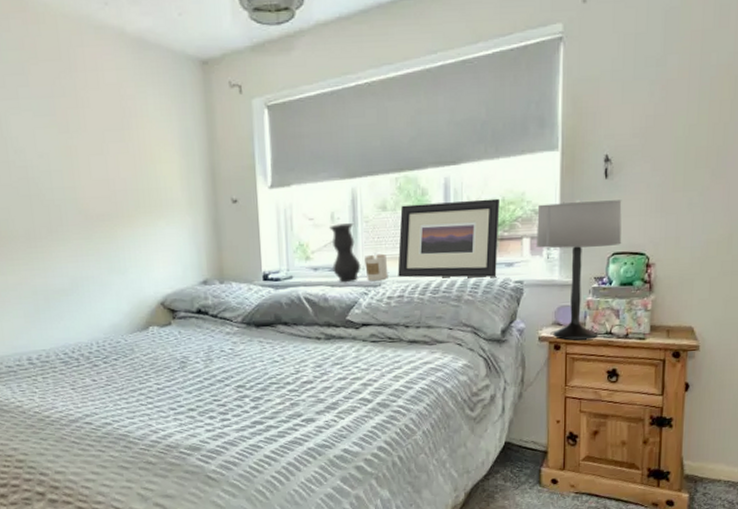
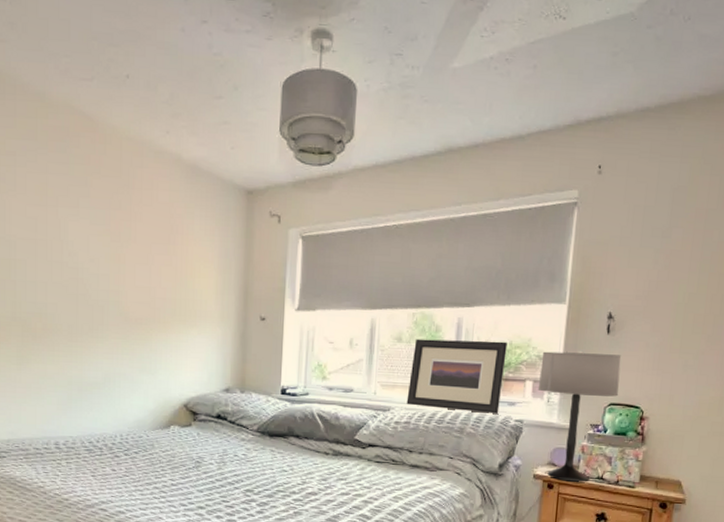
vase: present [329,223,361,283] -> none [346,350,373,405]
candle: present [365,252,388,281] -> none [377,379,398,406]

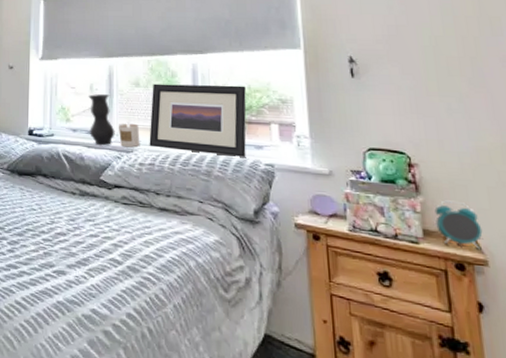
vase: none [346,350,373,405] -> present [88,94,115,146]
candle: none [377,379,398,406] -> present [119,122,140,148]
table lamp: present [537,350,622,482] -> none [284,94,378,235]
alarm clock: none [652,449,688,490] -> present [434,200,483,250]

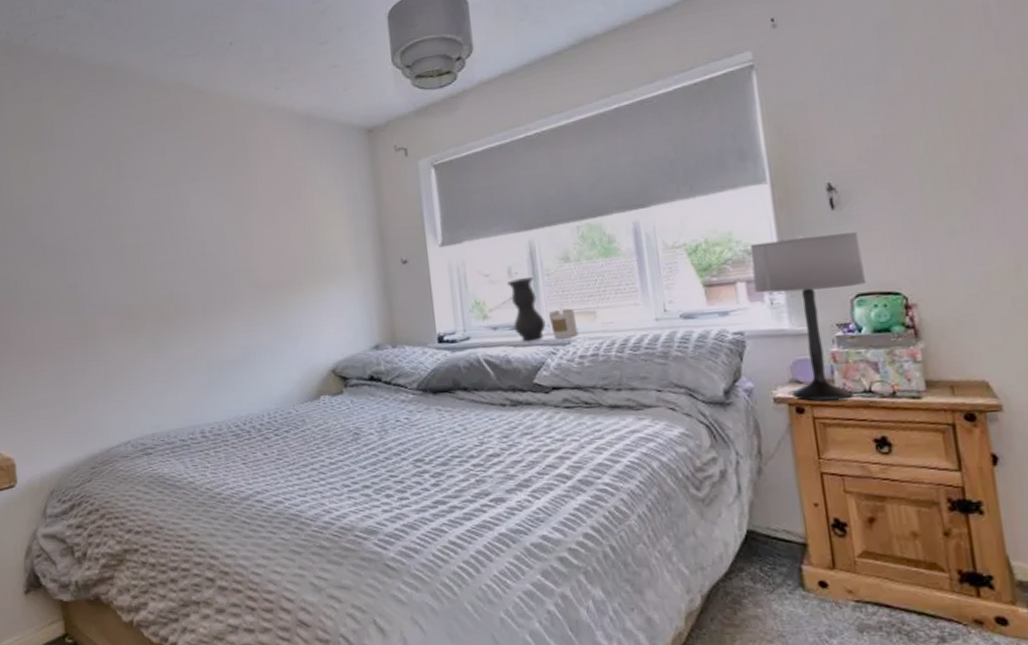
picture frame: present [149,83,247,157] -> none [586,240,710,334]
table lamp: none [284,94,378,235] -> present [749,232,867,402]
alarm clock: present [434,200,483,250] -> none [938,341,996,395]

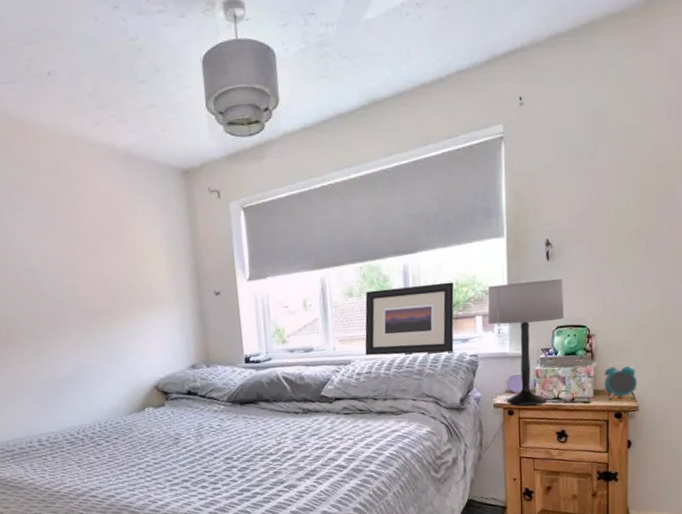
vase: present [507,277,546,342] -> none [302,309,332,362]
candle: present [549,307,578,339] -> none [335,334,357,360]
picture frame: none [586,240,710,334] -> present [365,282,454,356]
alarm clock: none [938,341,996,395] -> present [604,361,638,400]

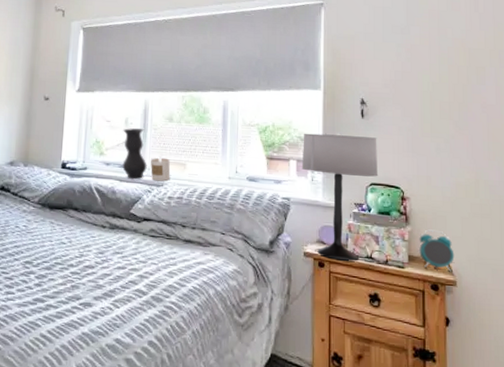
vase: none [302,309,332,362] -> present [122,128,147,179]
candle: none [335,334,357,360] -> present [151,156,171,182]
picture frame: present [365,282,454,356] -> none [179,119,270,191]

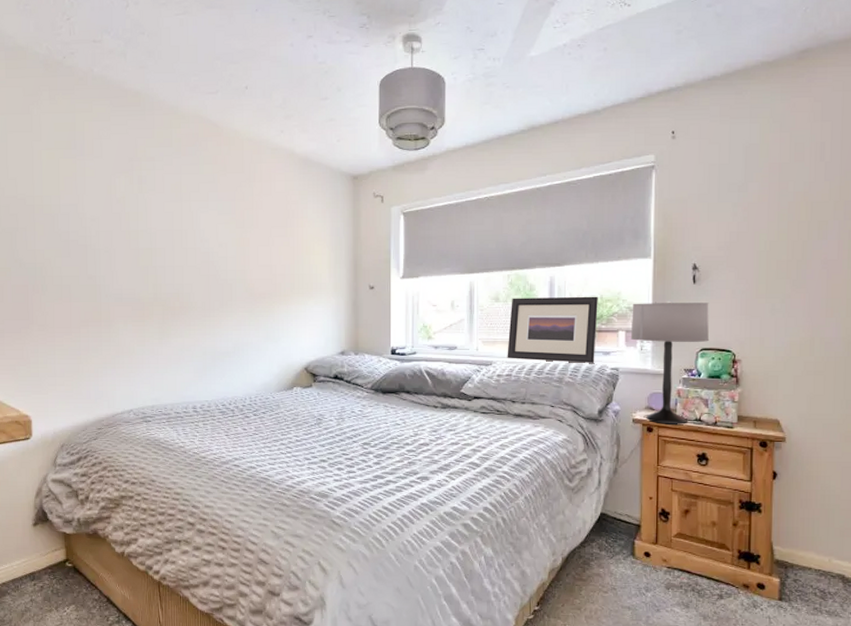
vase: present [122,128,147,179] -> none [450,311,475,360]
candle: present [151,156,171,182] -> none [479,336,499,361]
picture frame: none [179,119,270,191] -> present [507,296,598,363]
alarm clock: present [419,229,455,272] -> none [749,390,785,429]

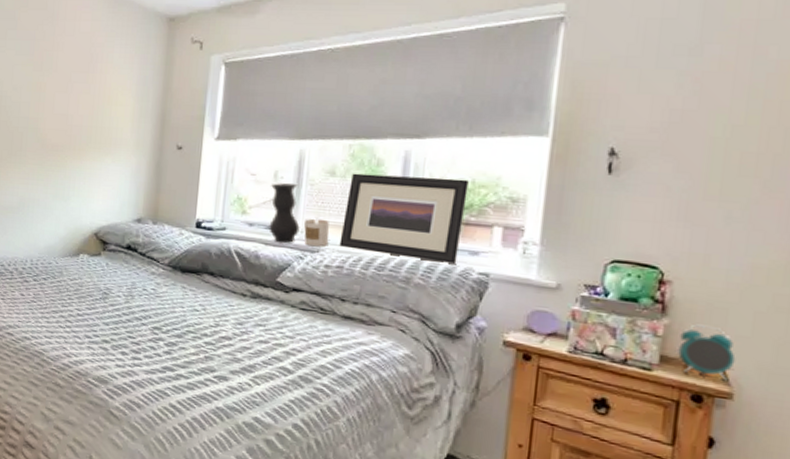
vase: none [450,311,475,360] -> present [269,183,300,243]
candle: none [479,336,499,361] -> present [304,217,330,247]
table lamp: present [630,300,710,424] -> none [509,192,630,357]
alarm clock: none [749,390,785,429] -> present [678,323,736,381]

